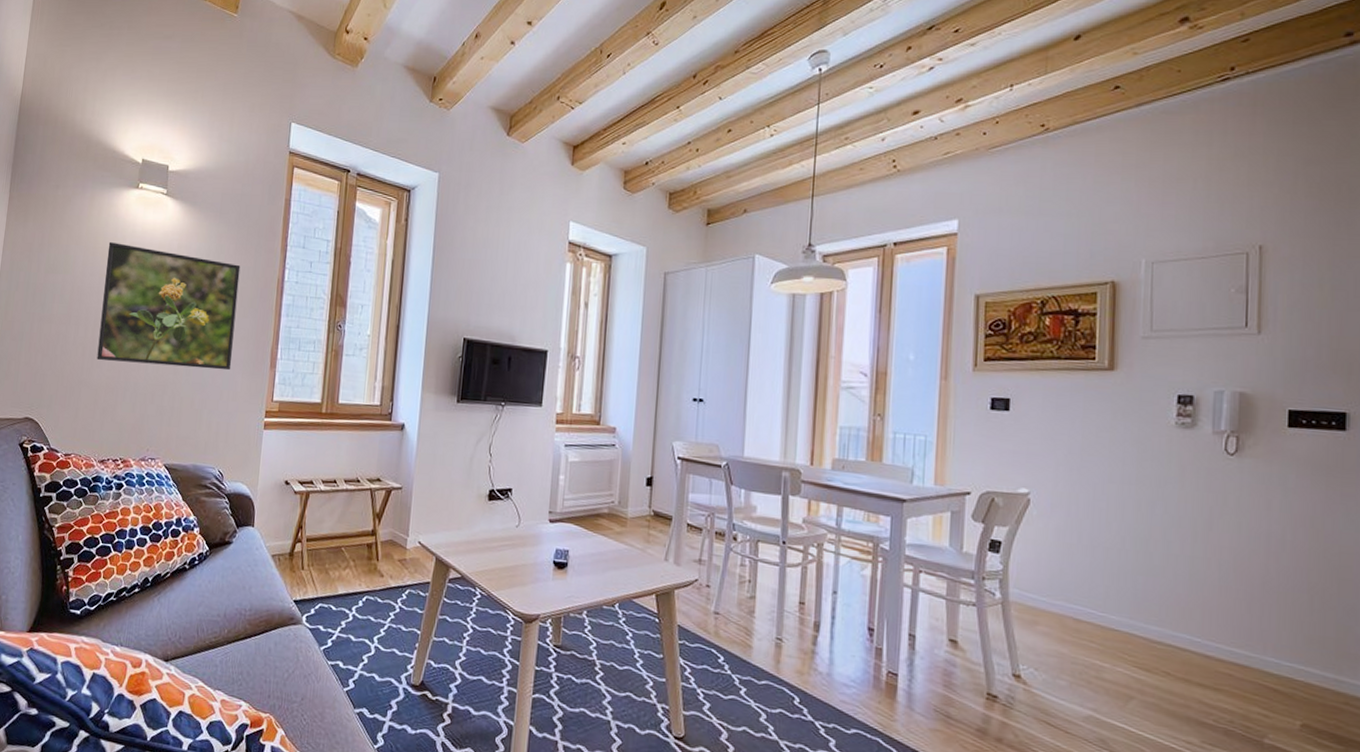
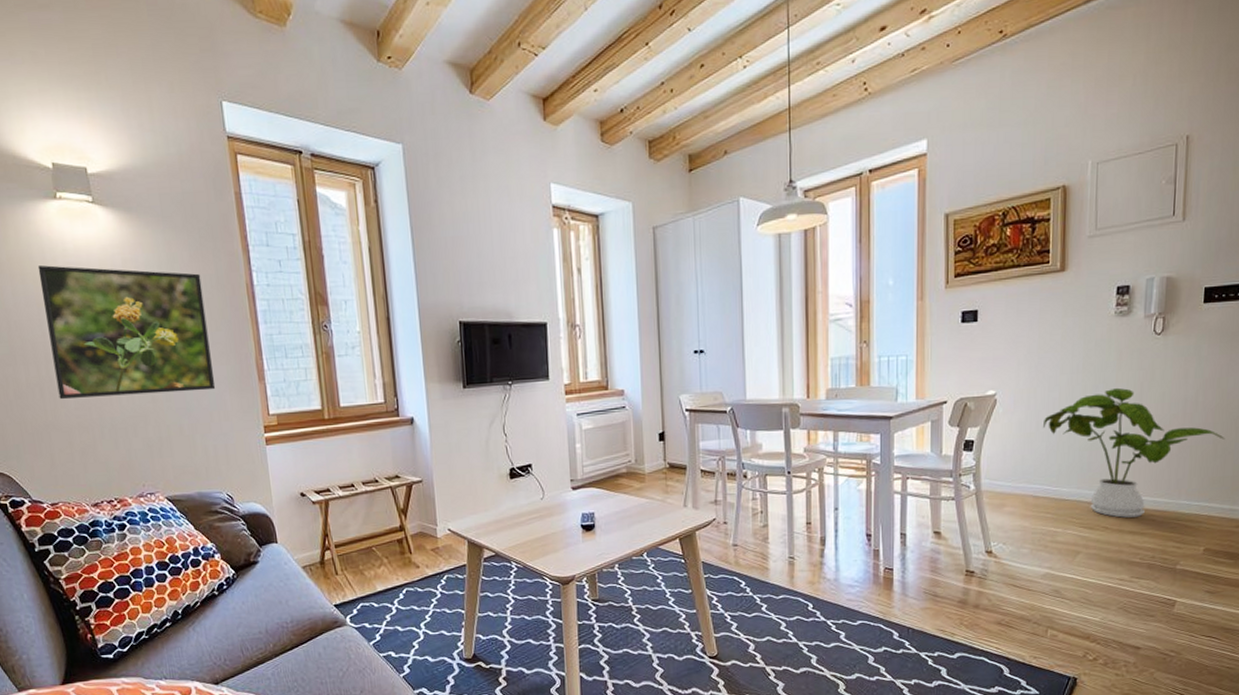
house plant: none [1085,507,1324,668] -> present [1042,387,1225,518]

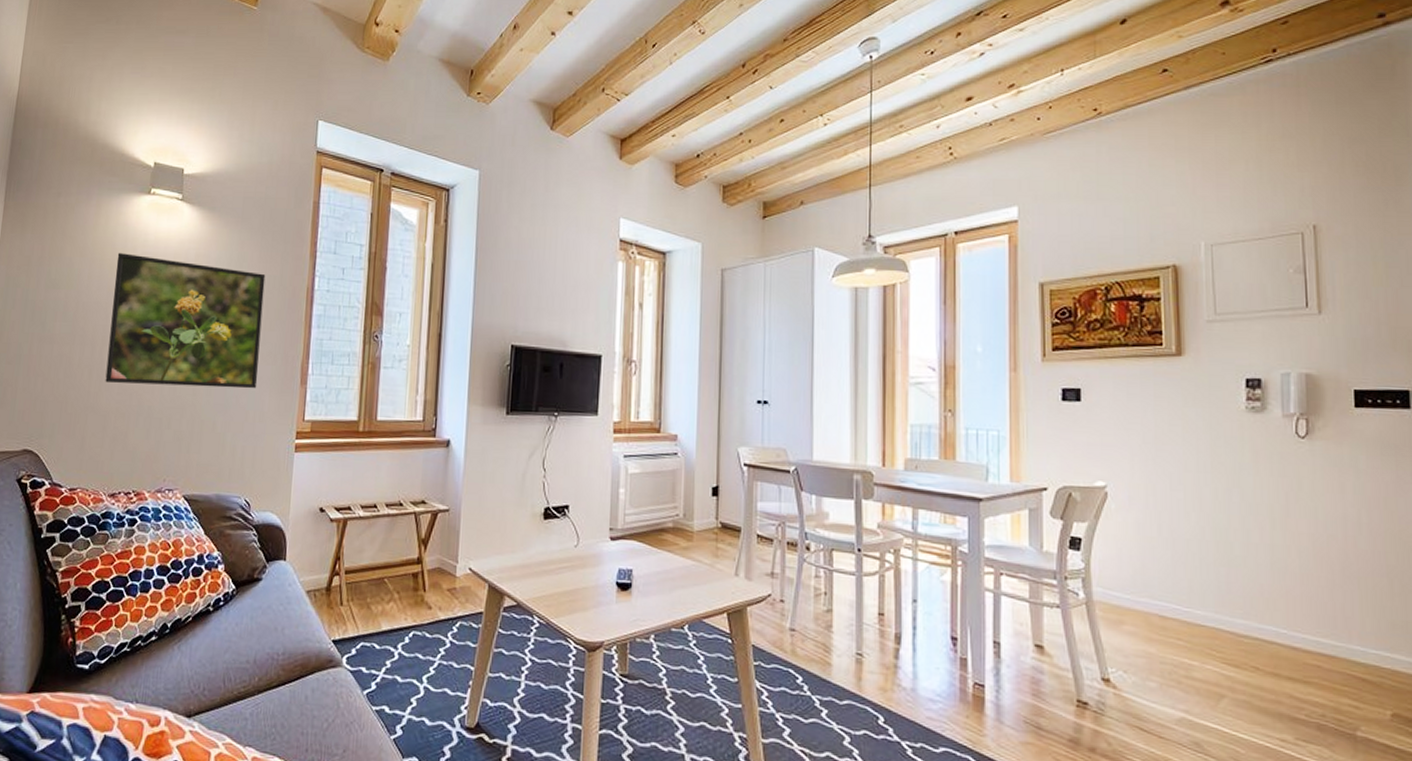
house plant: present [1042,387,1225,518] -> none [1165,494,1403,660]

